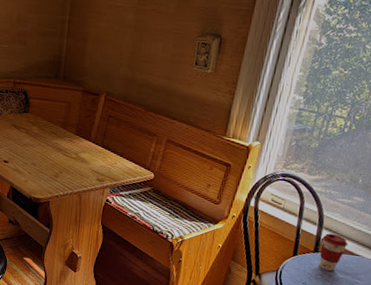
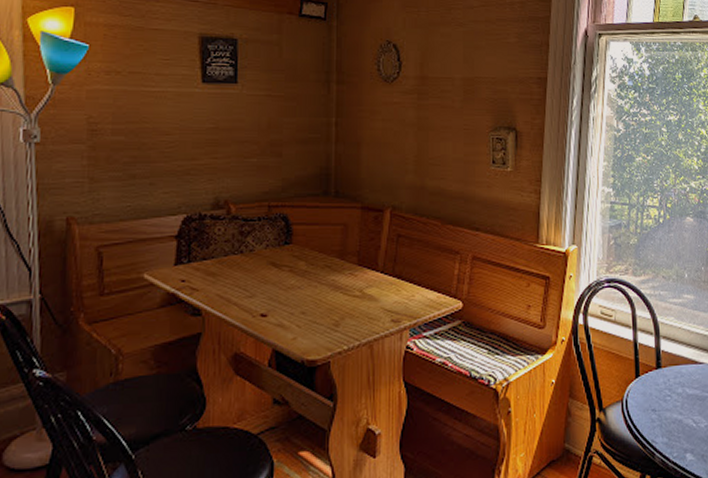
coffee cup: present [319,233,349,272] -> none [661,342,690,389]

